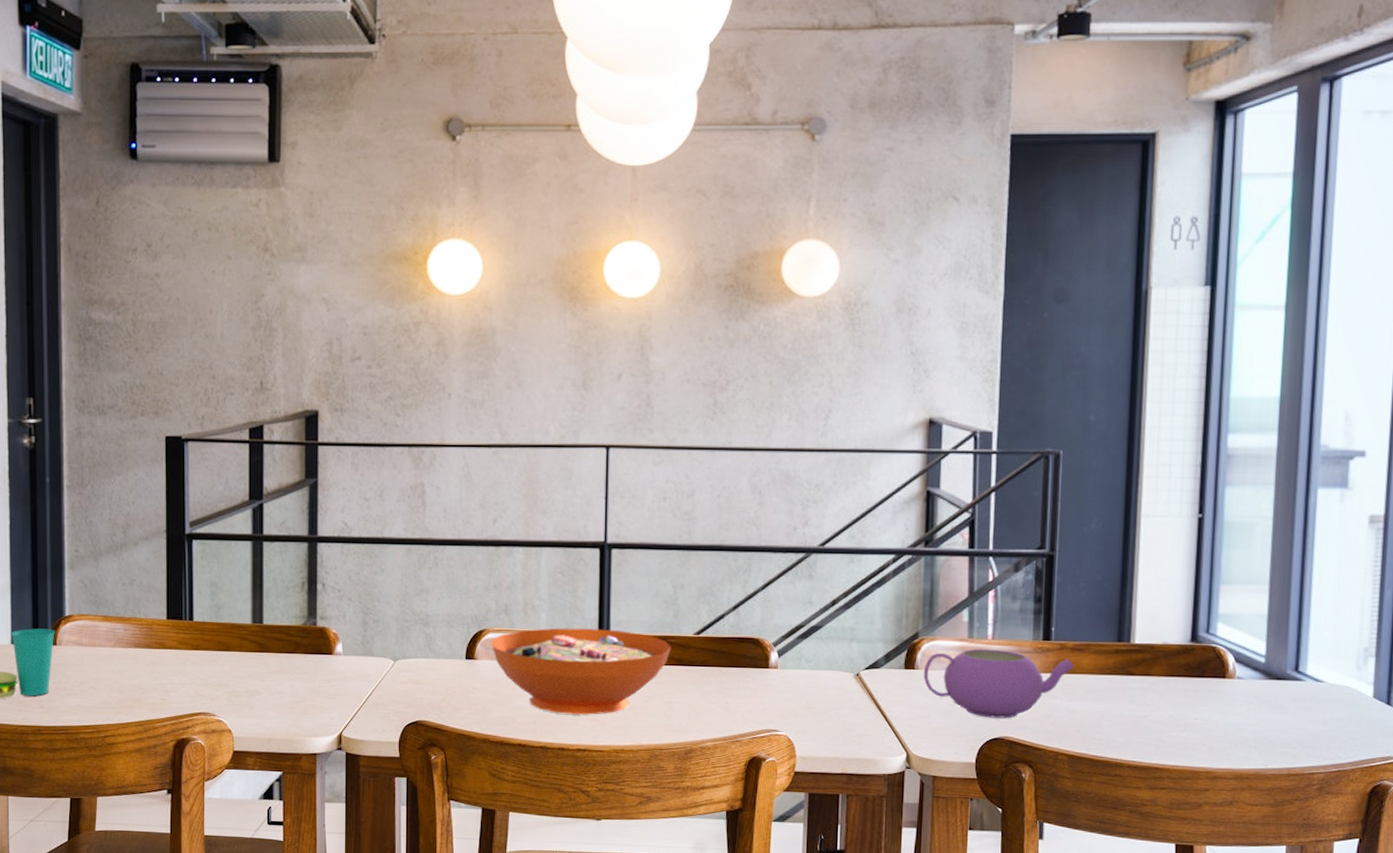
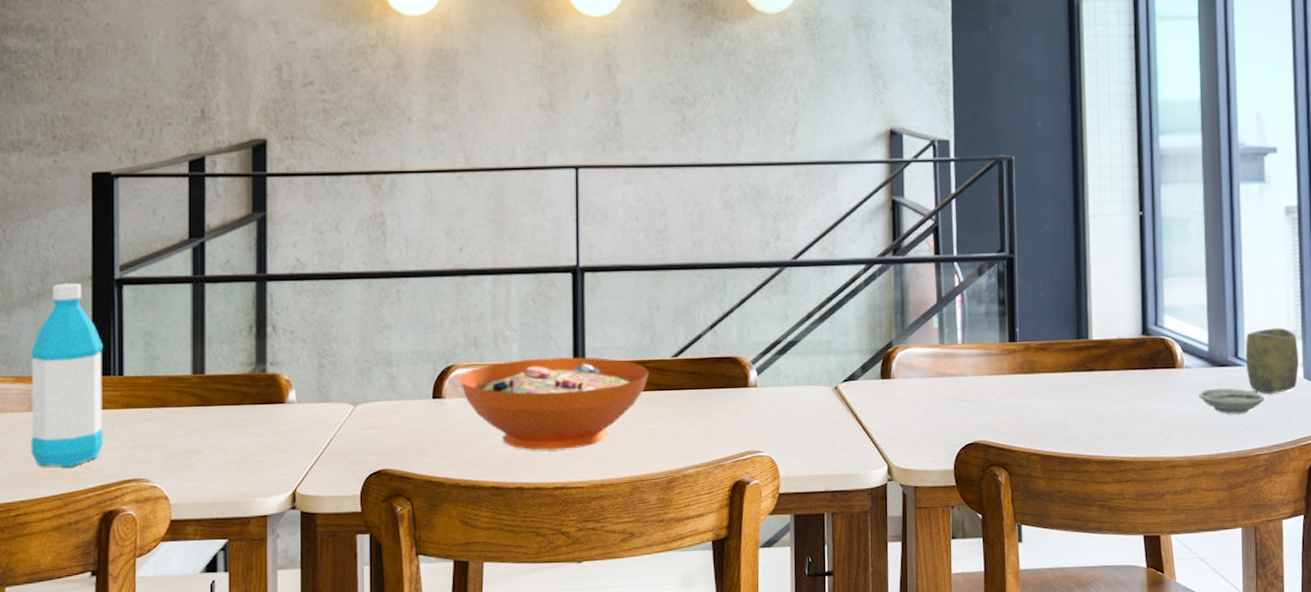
water bottle: none [115,536,177,698] -> present [30,283,104,468]
teapot: present [923,648,1074,719] -> none [899,353,1039,423]
saucer: none [1250,701,1325,730] -> present [1199,388,1265,414]
cup: none [1307,643,1370,711] -> present [1245,328,1299,394]

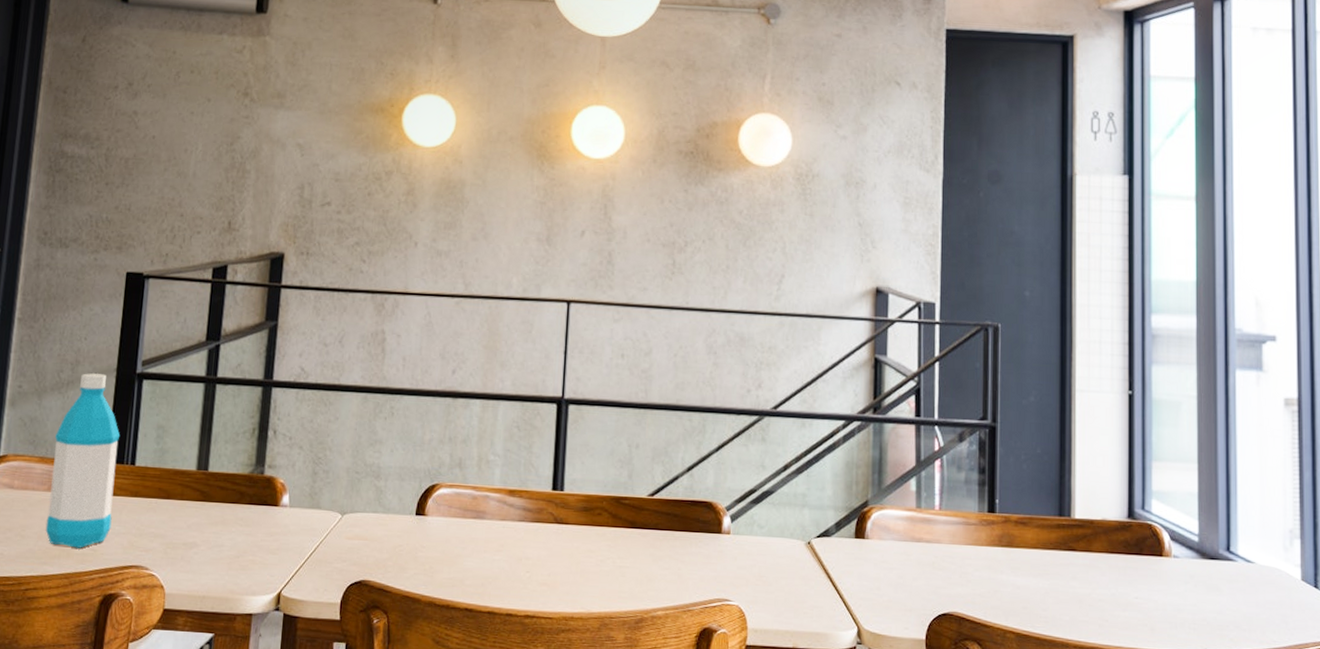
decorative bowl: present [459,357,649,451] -> none [442,484,625,579]
saucer: present [1199,388,1265,414] -> none [1187,582,1258,612]
cup: present [1245,328,1299,394] -> none [1238,524,1296,594]

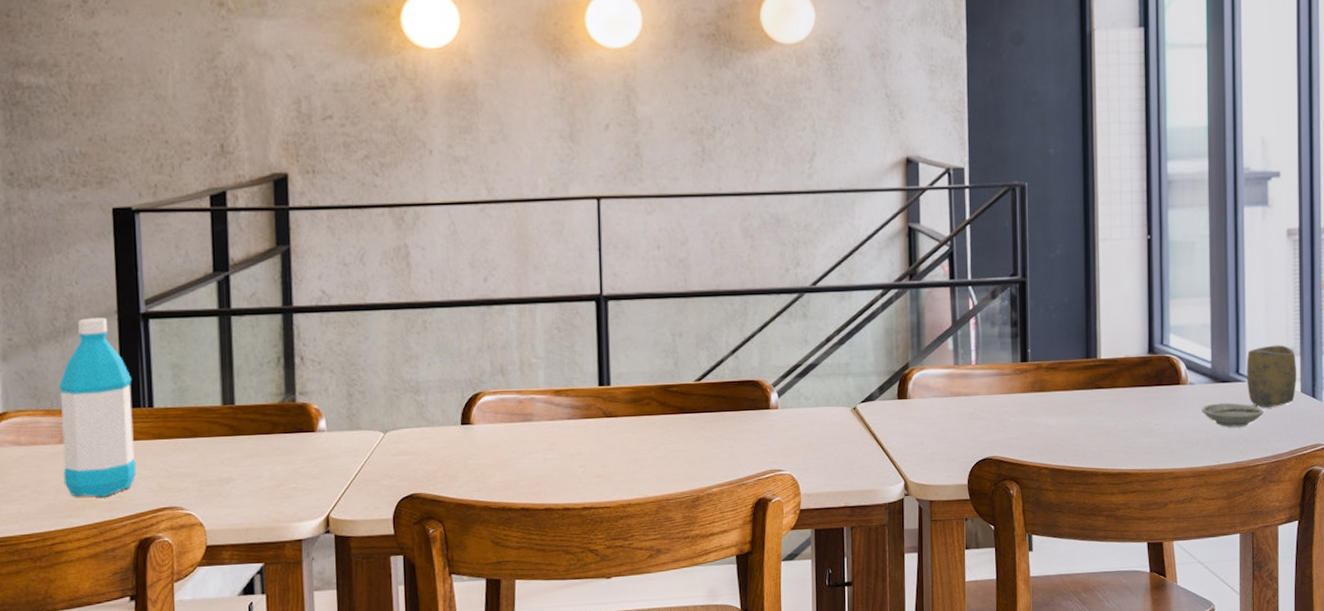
saucer: none [1187,582,1258,612] -> present [1201,403,1264,427]
cup: none [1238,524,1296,594] -> present [1246,345,1296,408]

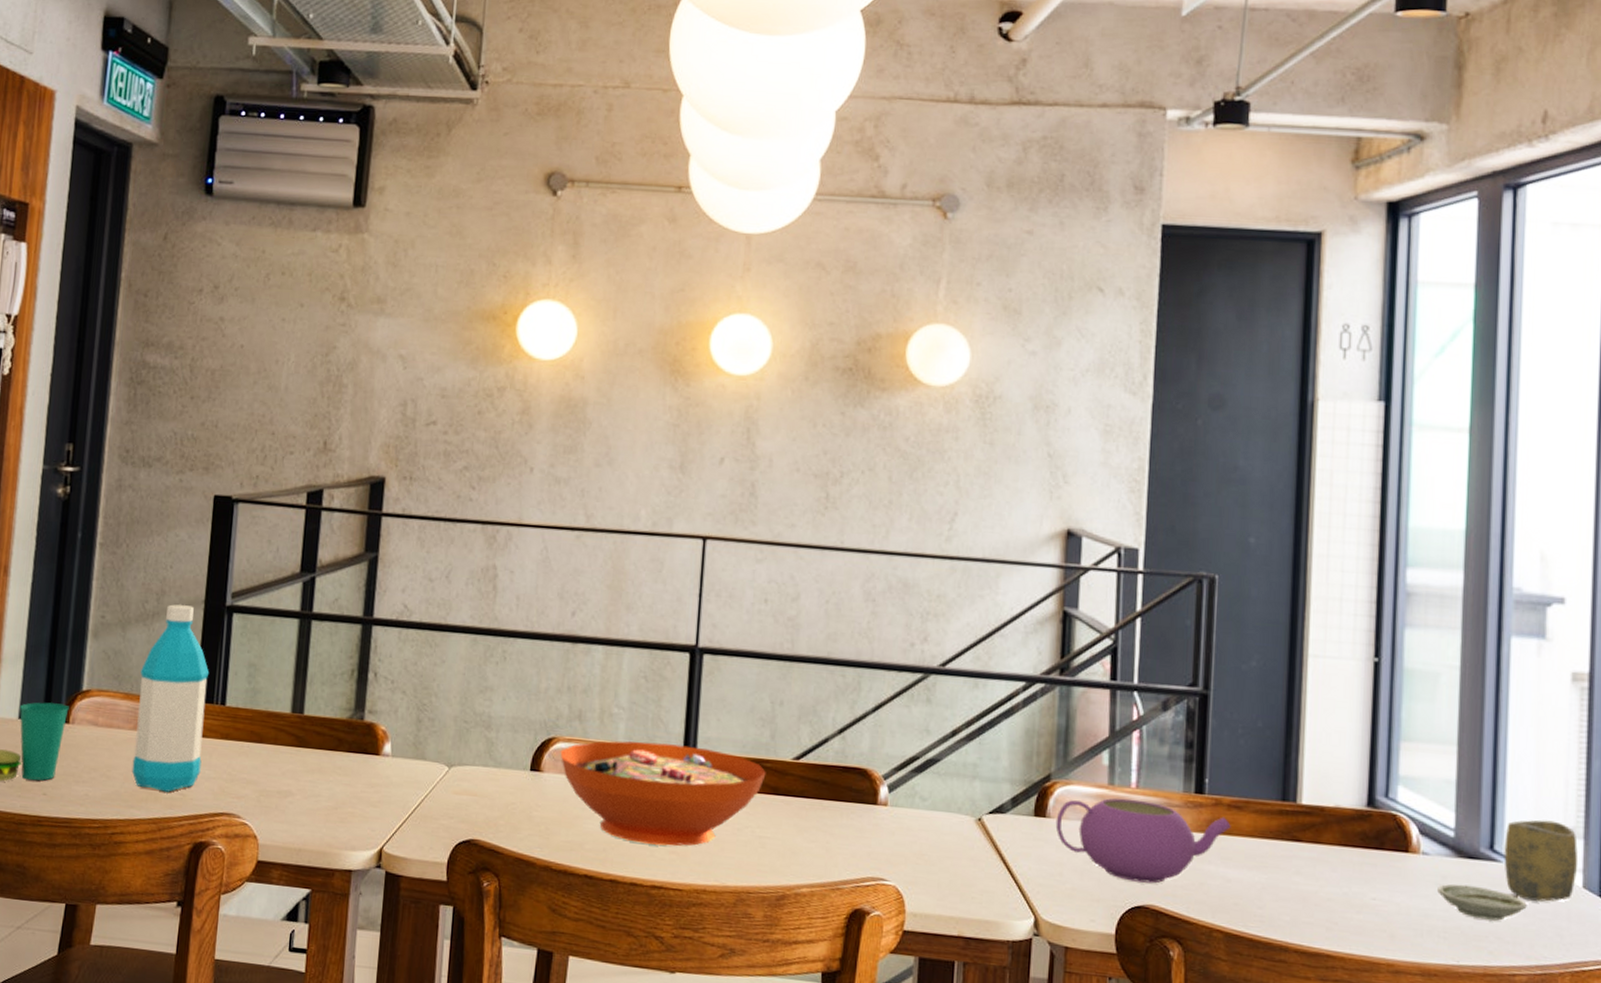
decorative bowl: none [487,382,673,473] -> present [560,741,766,846]
teapot: none [915,374,1050,440] -> present [1055,798,1231,884]

